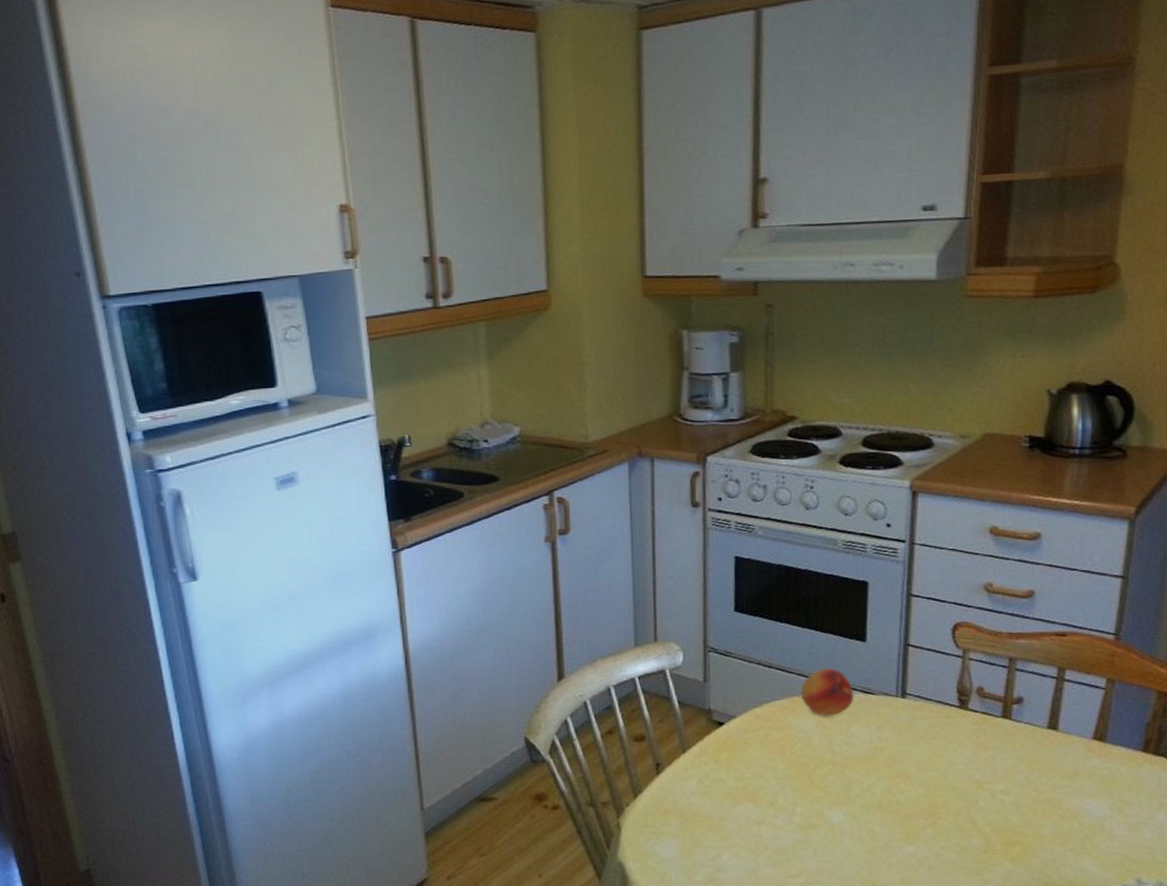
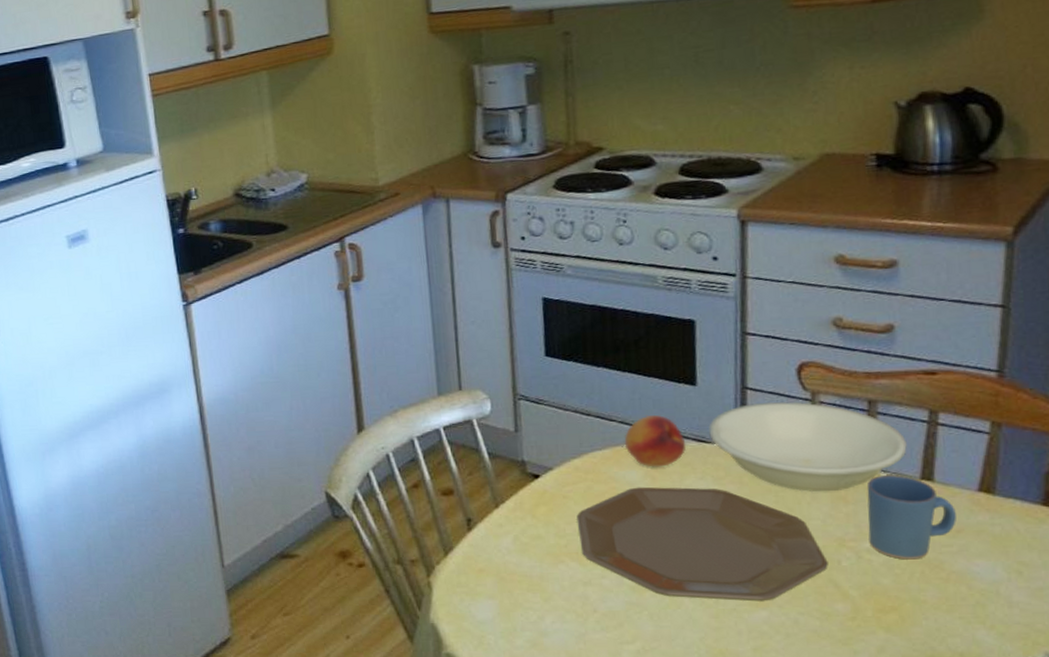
plate: none [755,734,968,838] -> present [576,487,828,602]
bowl: none [874,658,1038,740] -> present [709,401,907,492]
mug: none [1002,725,1074,800] -> present [867,475,956,560]

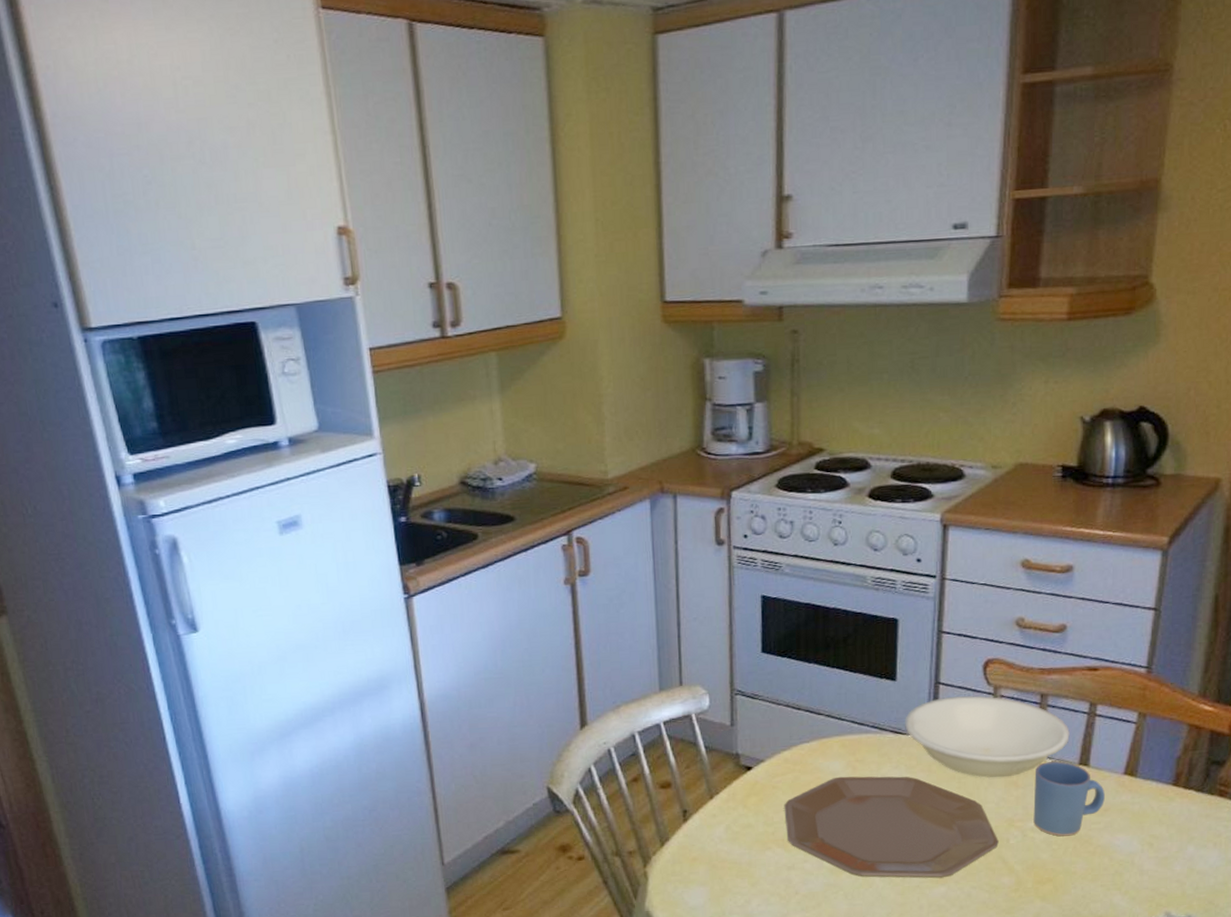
fruit: present [624,414,687,468] -> none [829,708,885,758]

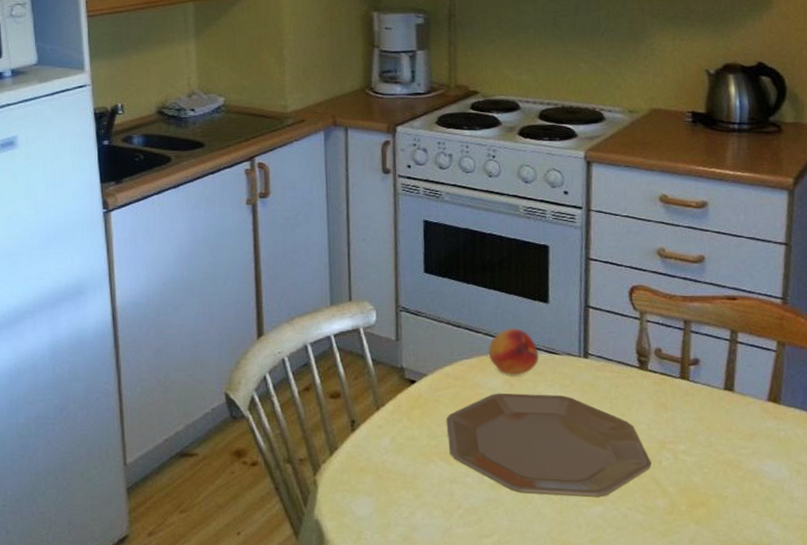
fruit: none [829,708,885,758] -> present [488,328,539,375]
bowl: present [905,695,1070,778] -> none [558,320,714,400]
mug: present [1033,761,1105,837] -> none [682,386,751,460]

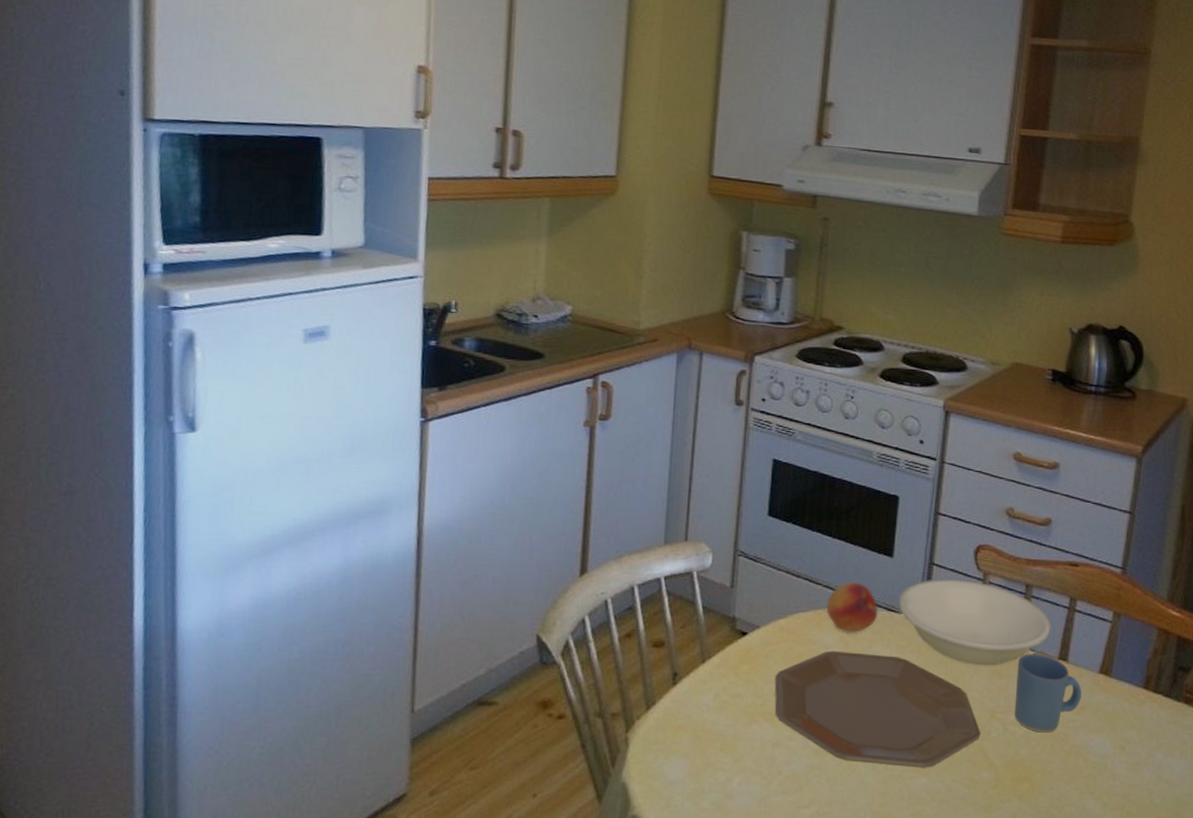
bowl: none [558,320,714,400] -> present [898,579,1051,666]
mug: none [682,386,751,460] -> present [1014,654,1081,733]

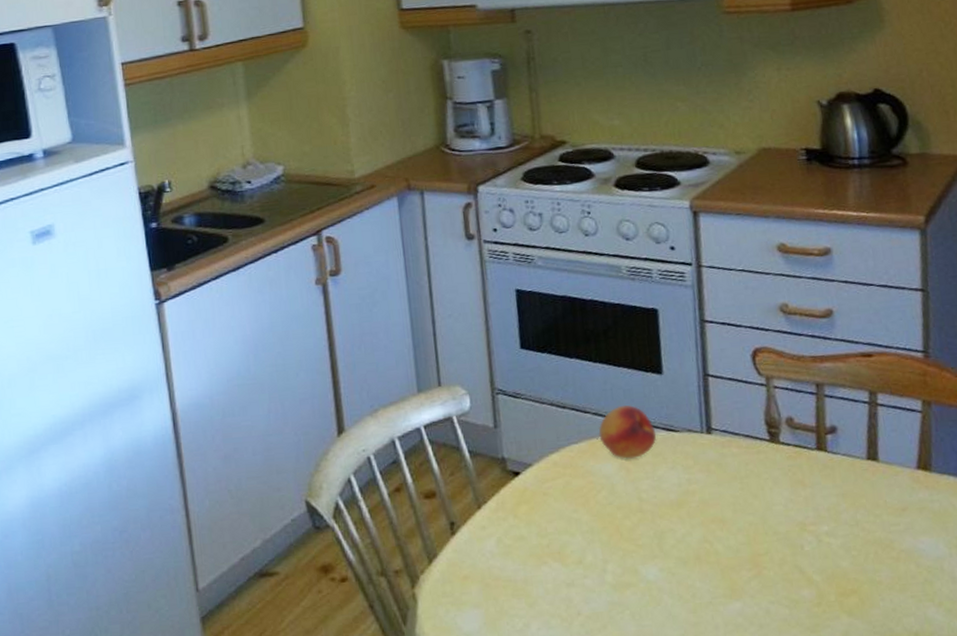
plate: present [774,650,981,768] -> none [557,478,793,594]
bowl: present [898,579,1051,666] -> none [676,387,853,477]
mug: present [1014,654,1081,733] -> none [821,456,901,541]

